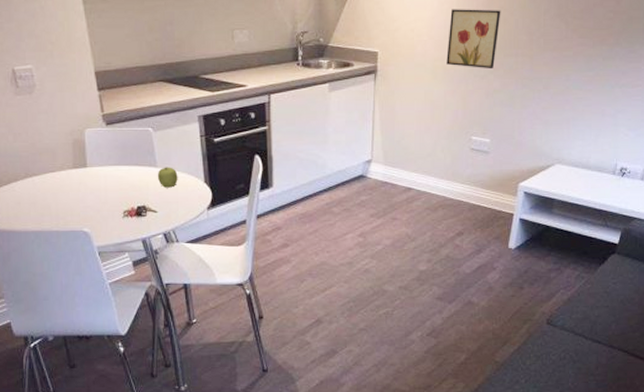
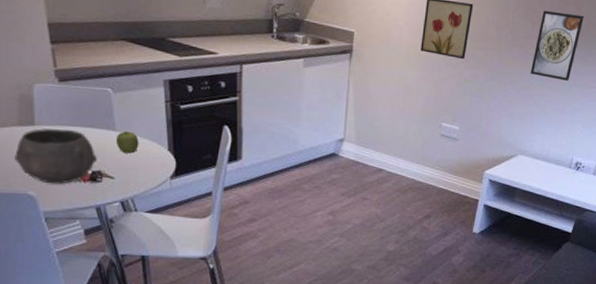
bowl: none [71,168,141,220] -> present [15,128,97,185]
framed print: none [565,8,624,81] -> present [530,10,584,81]

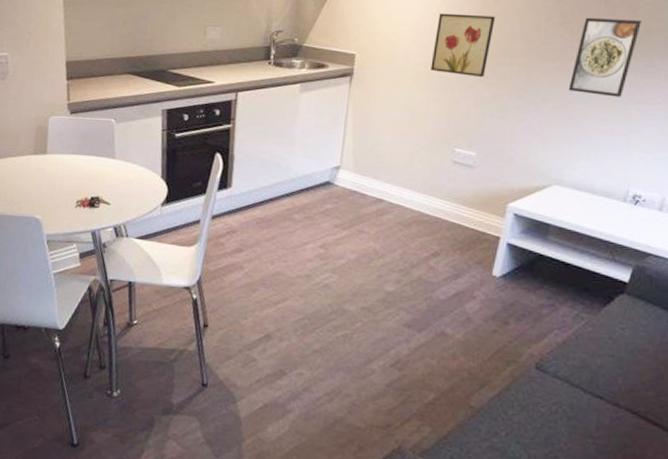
bowl: present [15,128,97,185] -> none [27,157,97,209]
fruit: present [115,131,139,154] -> none [114,159,135,181]

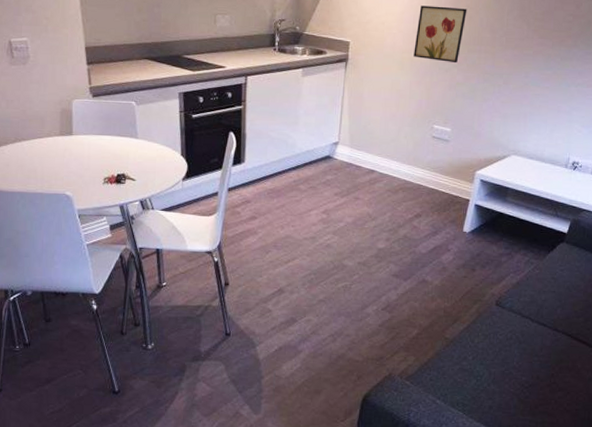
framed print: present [568,17,641,97] -> none [524,11,583,80]

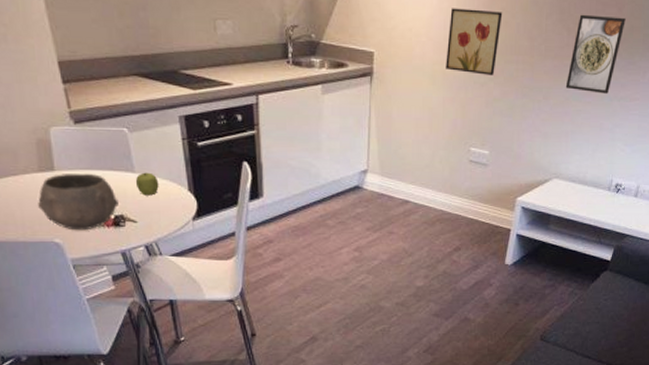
bowl: none [56,137,122,186] -> present [38,173,119,231]
fruit: none [137,138,157,158] -> present [135,172,159,196]
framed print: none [524,11,583,80] -> present [565,14,626,94]

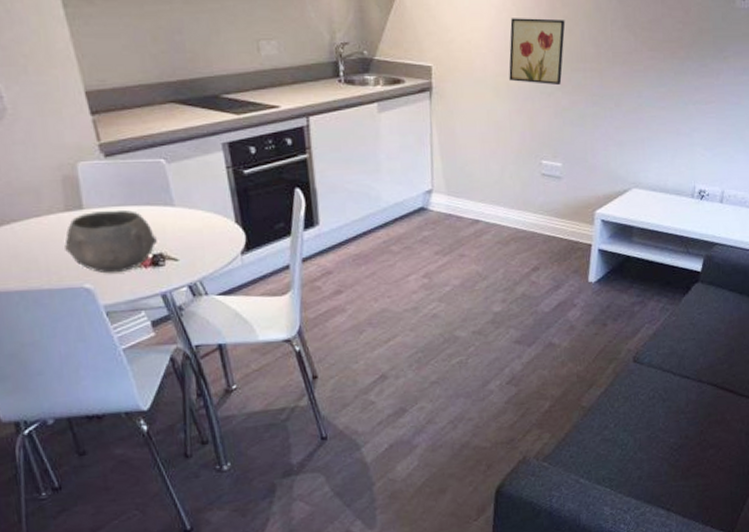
fruit: present [135,172,159,196] -> none [175,205,202,231]
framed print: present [565,14,626,94] -> none [637,18,693,98]

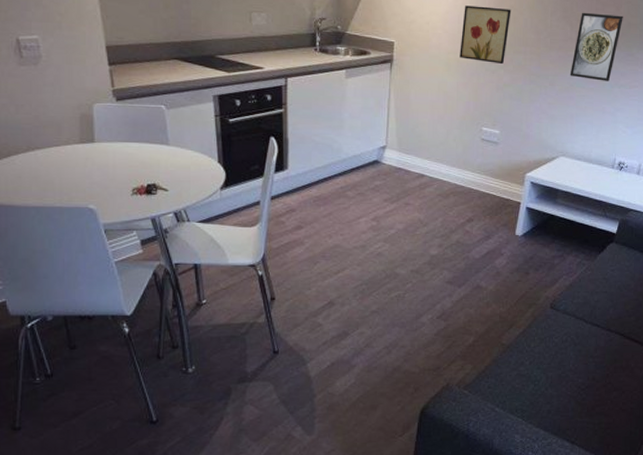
bowl: present [64,209,157,274] -> none [77,145,152,198]
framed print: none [637,18,693,98] -> present [569,12,623,81]

